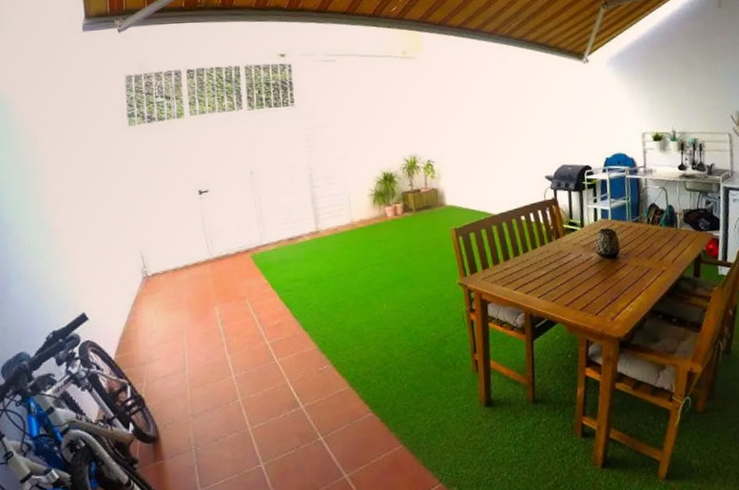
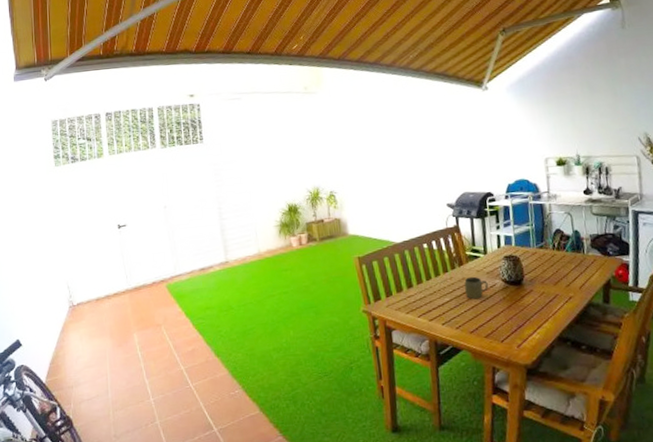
mug: none [561,249,584,273] -> present [464,276,488,300]

